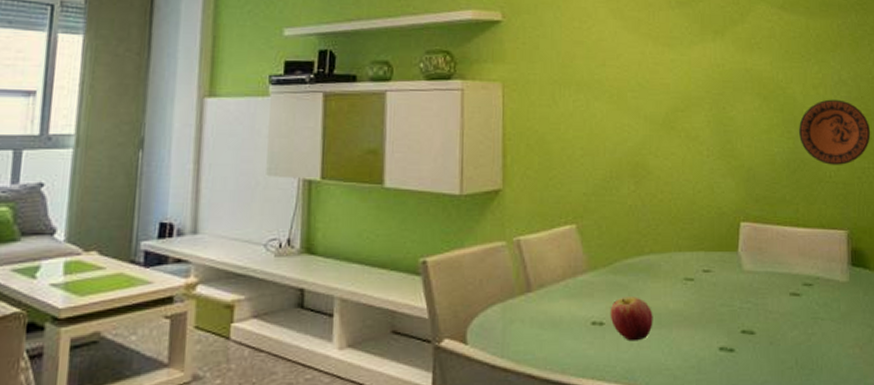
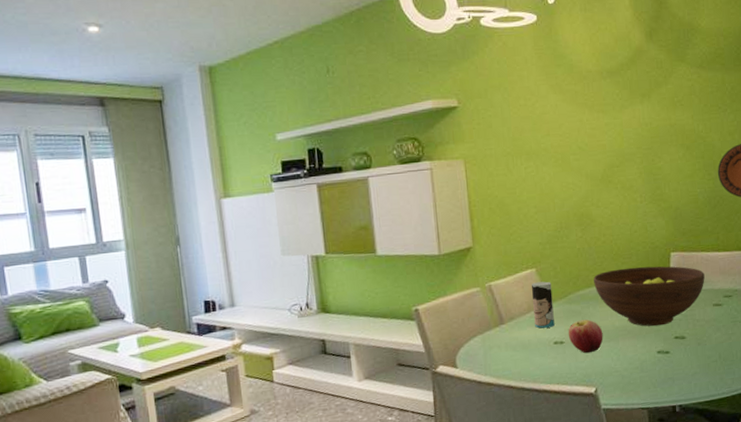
cup: none [570,242,594,302] -> present [532,281,555,328]
fruit bowl: none [646,236,781,314] -> present [594,266,705,327]

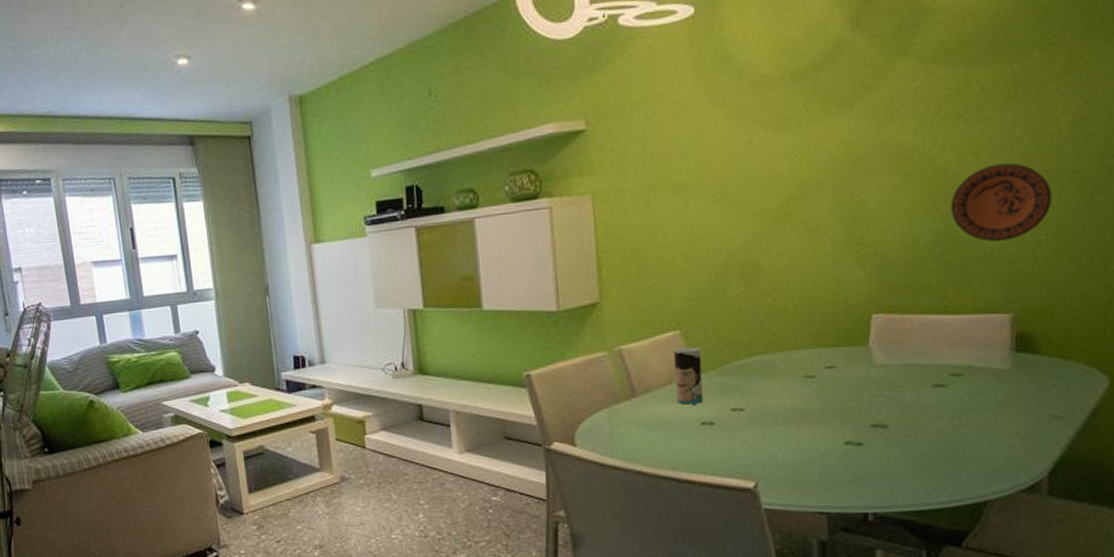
apple: present [568,319,603,354] -> none [720,396,769,439]
fruit bowl: present [594,266,705,327] -> none [759,331,922,410]

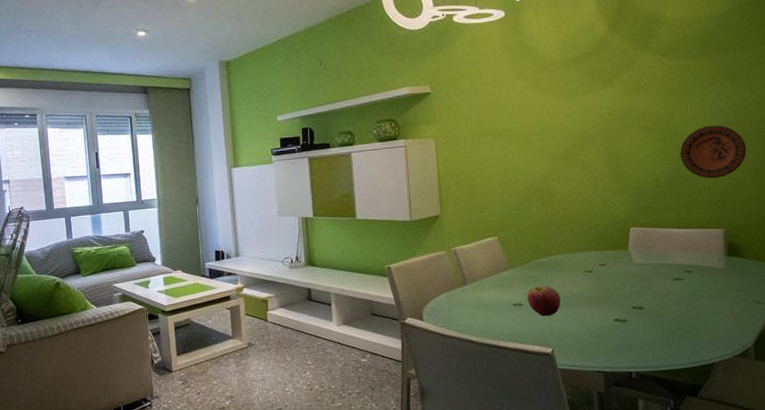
cup: present [674,347,703,405] -> none [494,248,514,291]
apple: none [720,396,769,439] -> present [527,285,561,317]

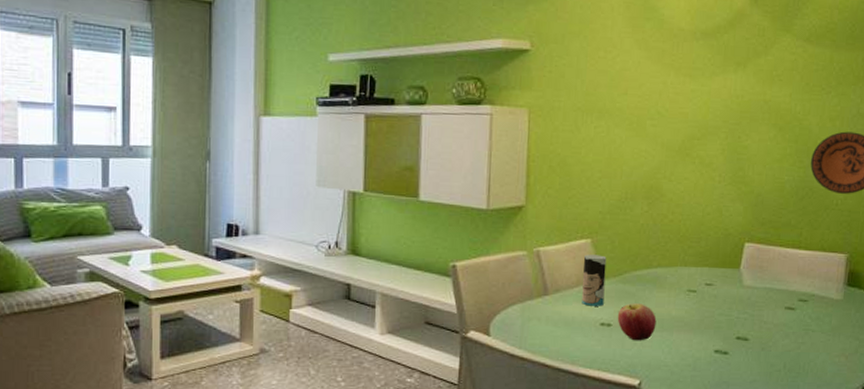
cup: none [494,248,514,291] -> present [582,254,607,306]

